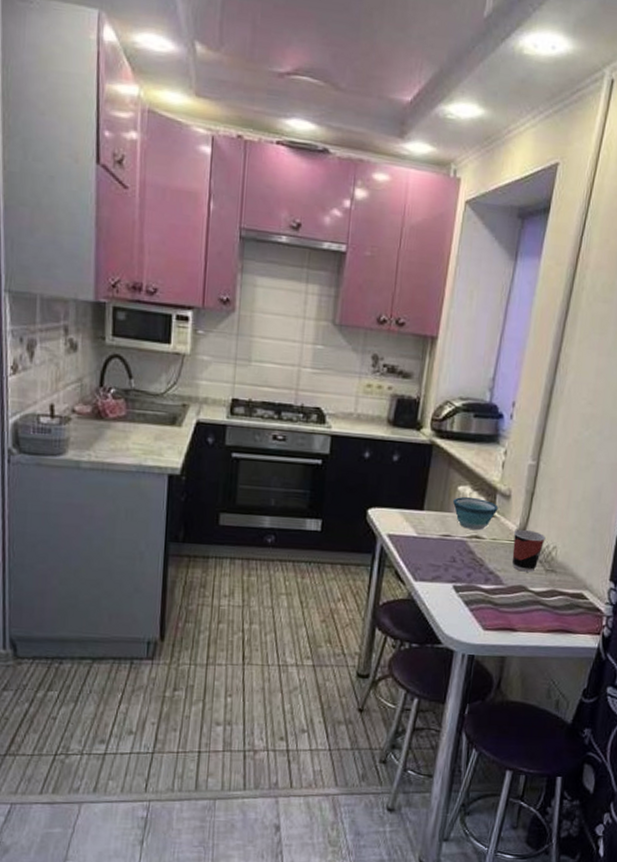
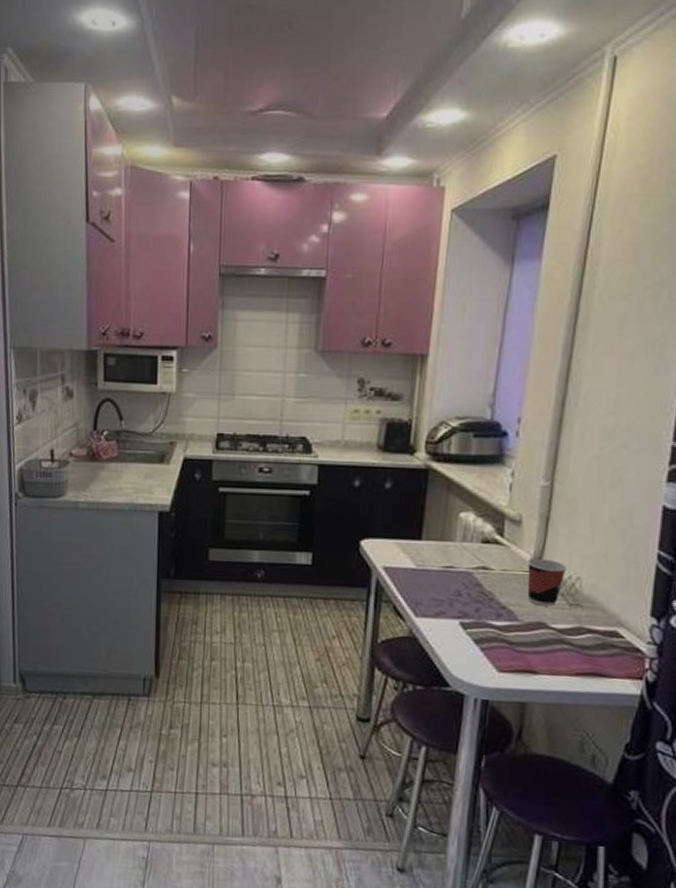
bowl: present [453,497,499,531] -> none [455,524,508,561]

